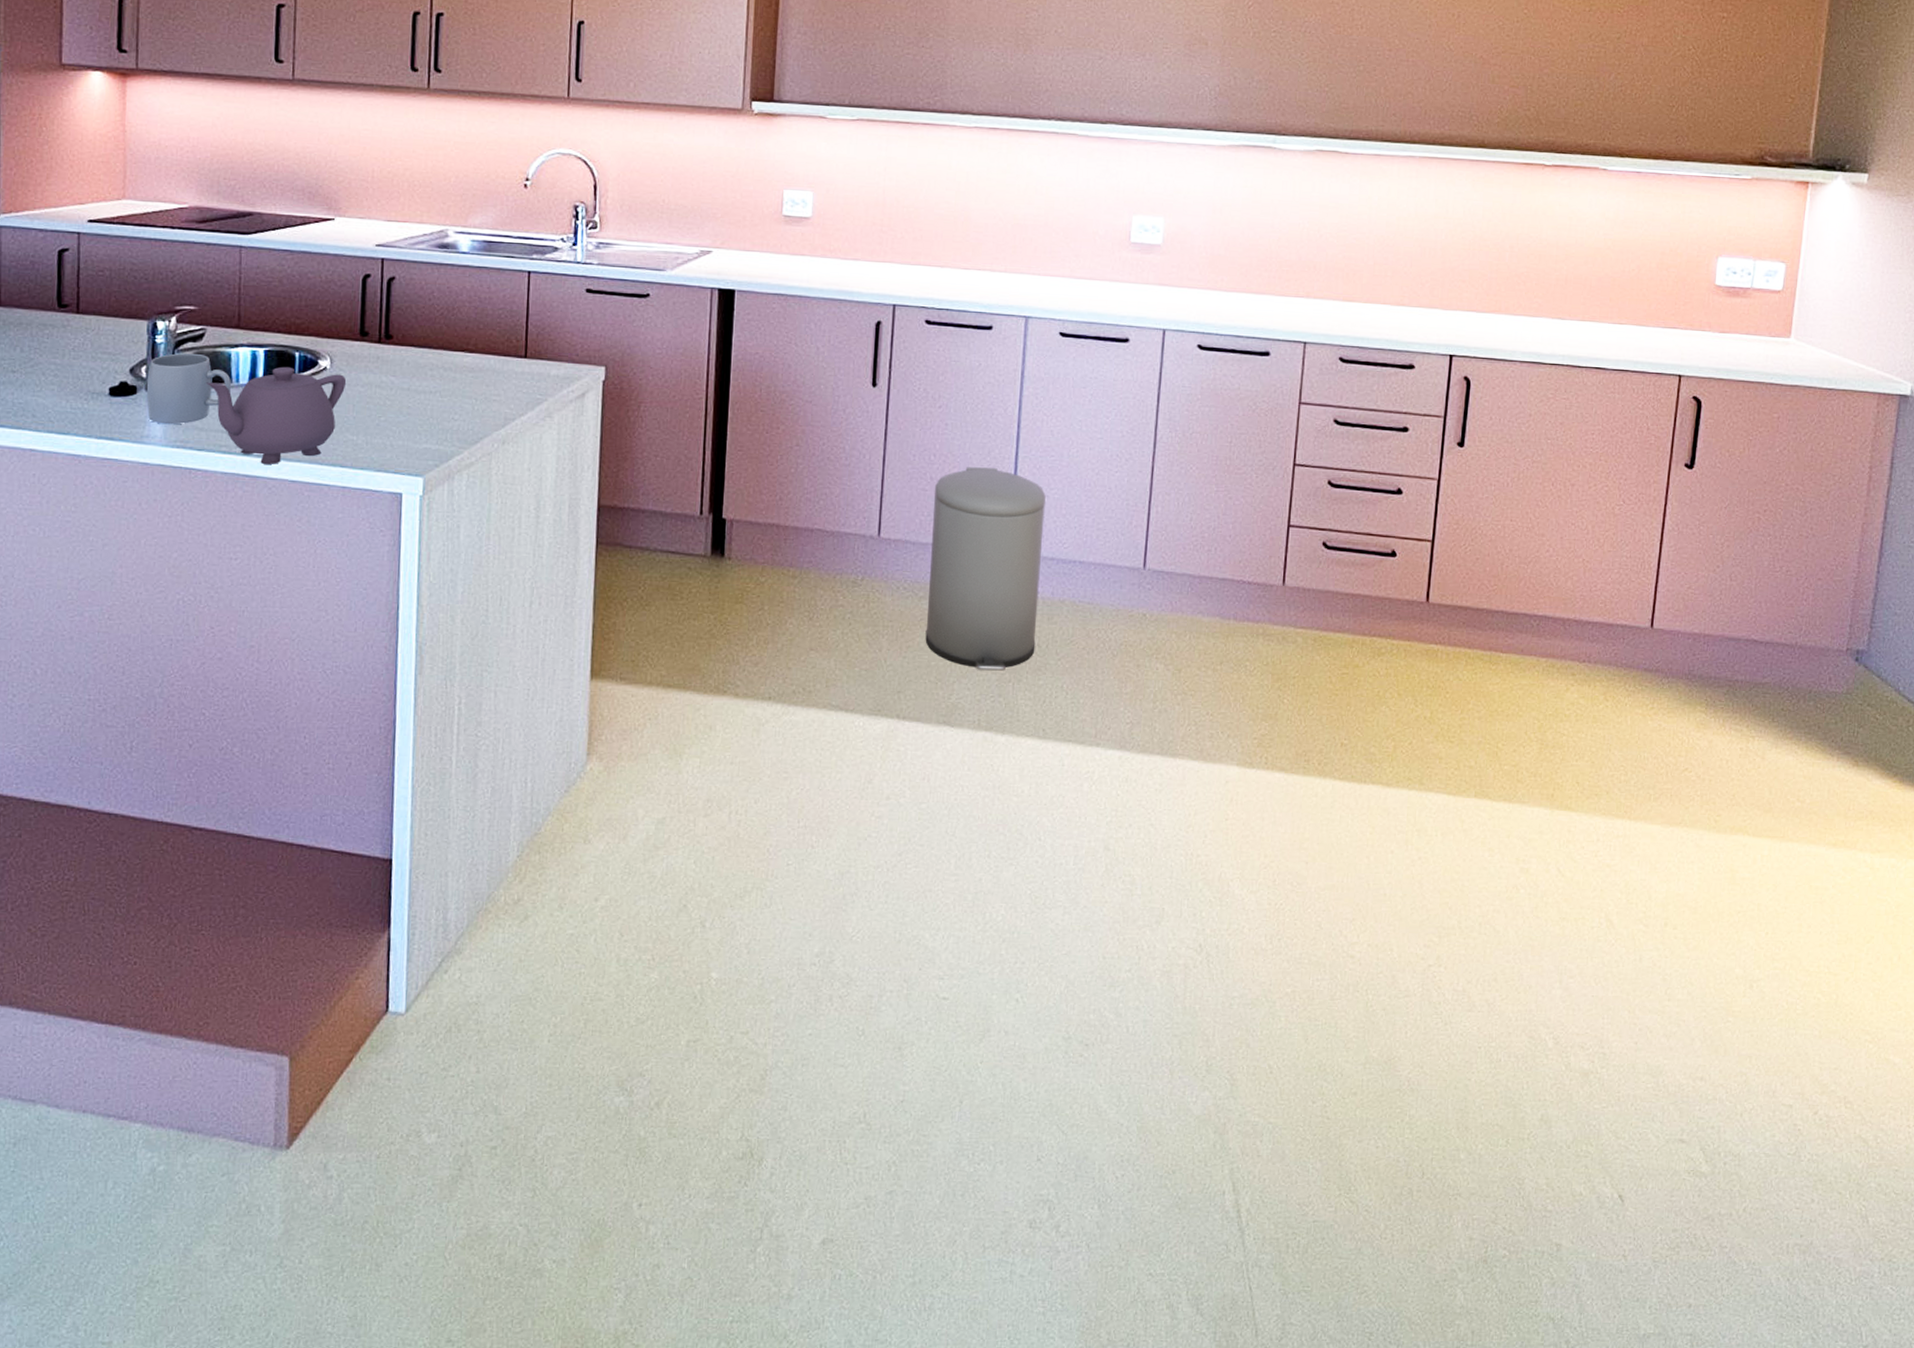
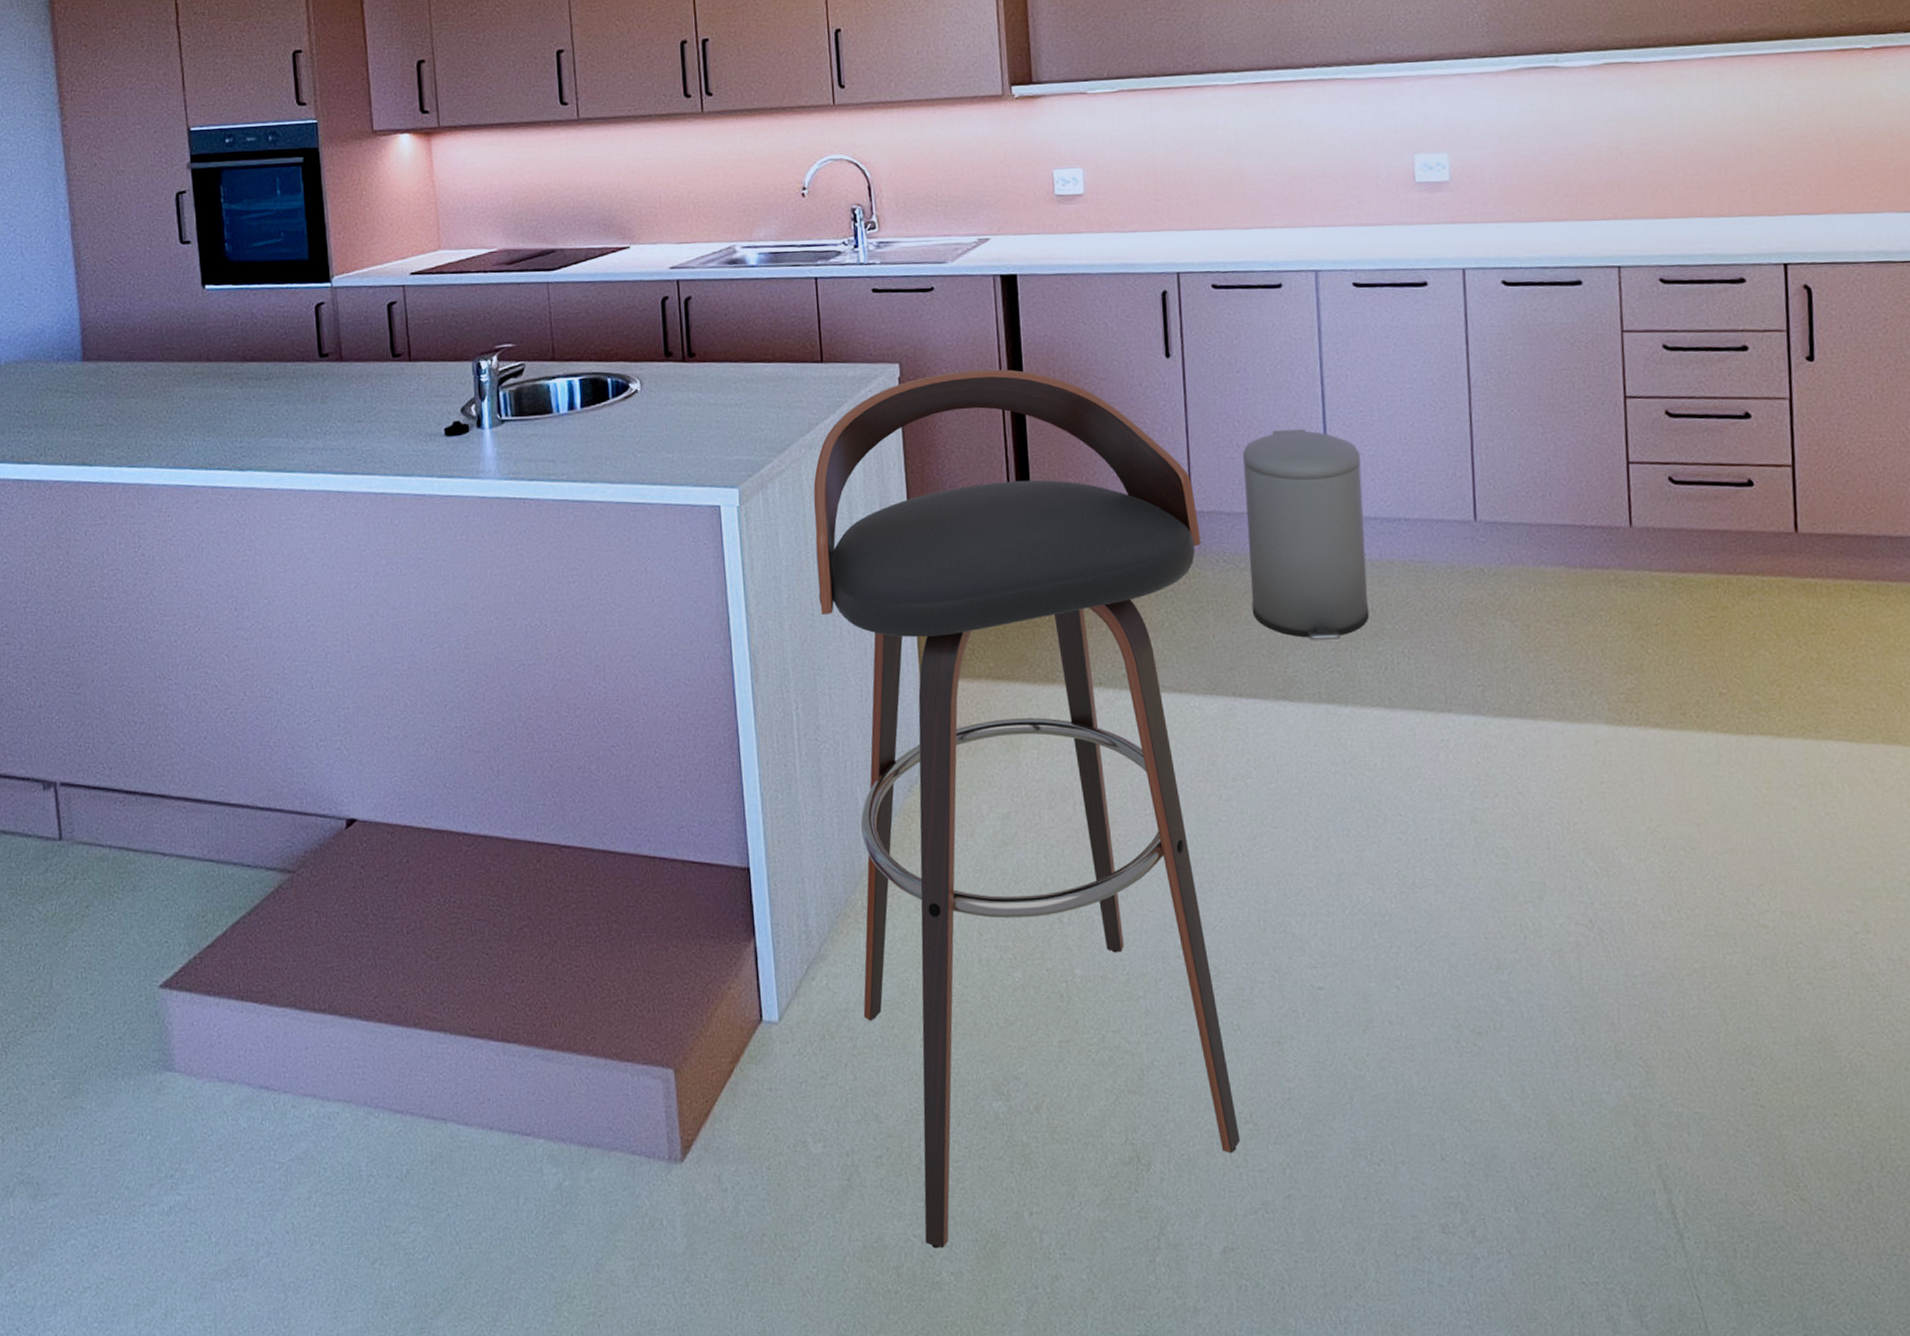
mug: present [146,353,232,425] -> none [476,388,554,459]
teapot: present [207,366,347,464] -> none [531,392,657,488]
bar stool: none [493,380,885,1237] -> present [813,369,1241,1248]

